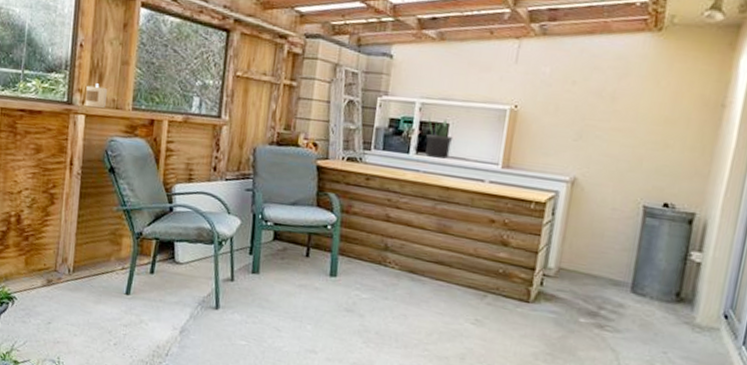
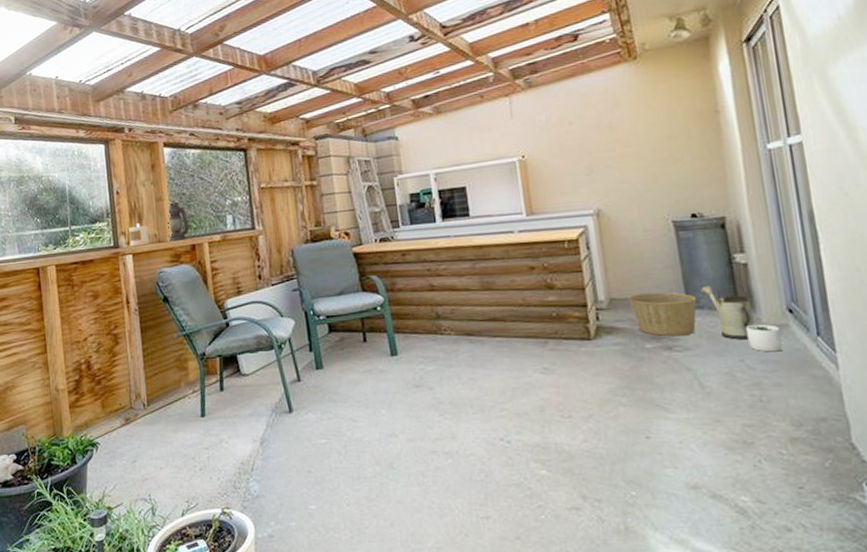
lantern: none [127,69,153,113] -> present [168,201,190,242]
planter: present [425,117,454,159] -> none [444,183,474,221]
basket: none [576,268,642,318] -> present [628,292,697,337]
watering can: none [646,274,693,335] -> present [699,284,755,340]
planter: none [676,321,710,352] -> present [746,323,783,352]

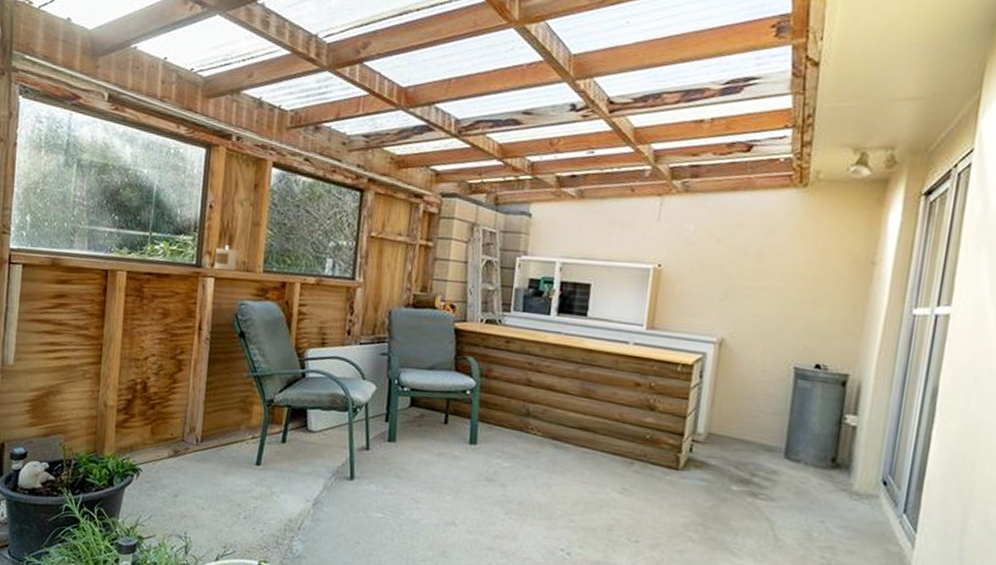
lantern: present [168,201,190,242] -> none [257,230,285,275]
basket: present [628,292,697,337] -> none [727,433,796,486]
watering can: present [699,284,755,340] -> none [800,439,850,503]
planter: present [746,323,783,352] -> none [834,488,869,521]

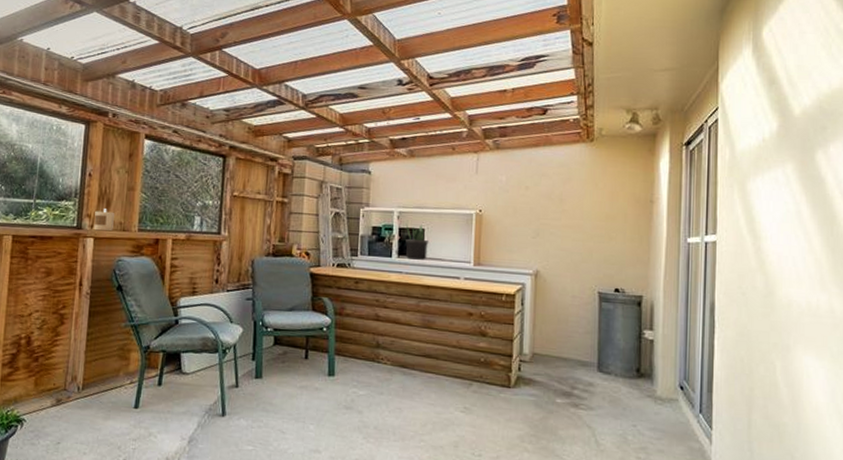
planter: none [567,277,596,320] -> present [405,224,429,260]

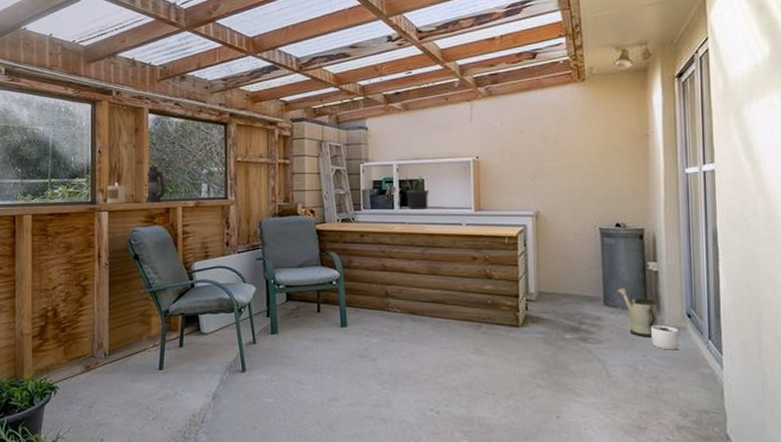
lantern: none [133,193,157,233] -> present [144,166,166,203]
watering can: none [610,353,651,408] -> present [615,287,658,338]
planter: none [643,394,670,422] -> present [651,324,679,350]

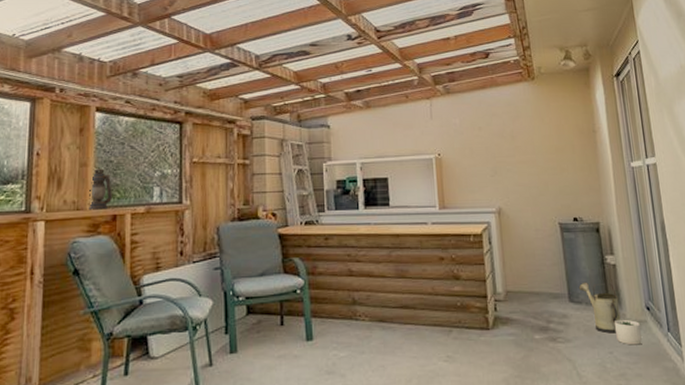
candle: present [107,183,126,204] -> none [44,188,67,213]
planter: present [405,175,430,209] -> none [369,174,394,209]

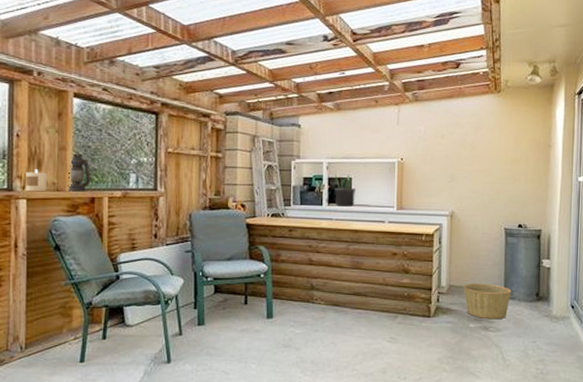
candle: none [44,188,67,213] -> present [25,169,47,192]
planter: none [369,174,394,209] -> present [334,173,356,207]
basket: none [522,287,577,329] -> present [463,284,512,320]
watering can: present [578,282,621,334] -> none [514,281,548,326]
planter: present [615,319,642,346] -> none [541,314,563,337]

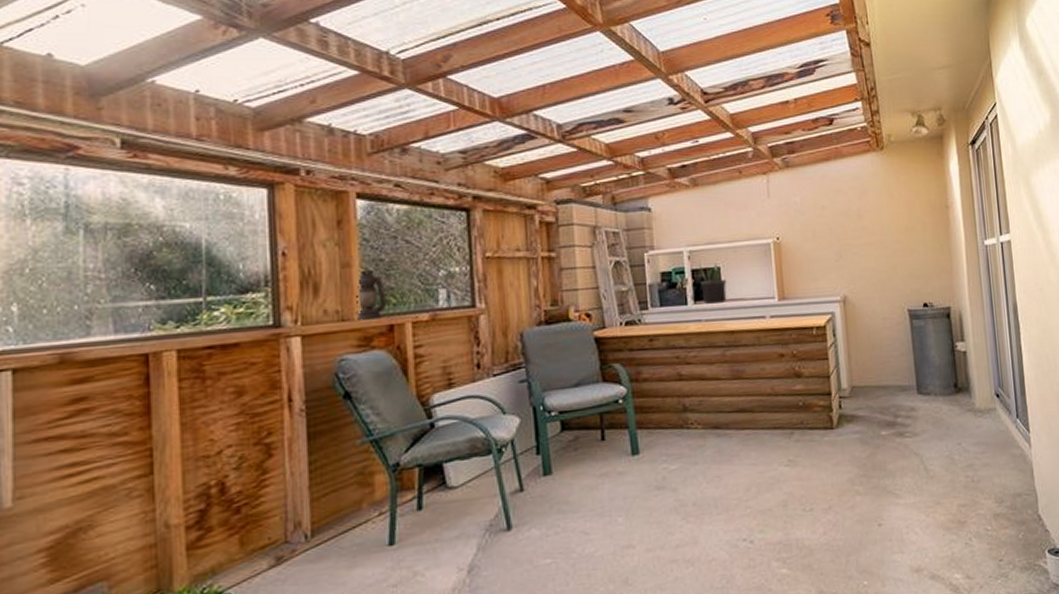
candle: present [25,169,47,192] -> none [298,295,327,326]
basket: present [463,284,512,320] -> none [868,379,926,423]

